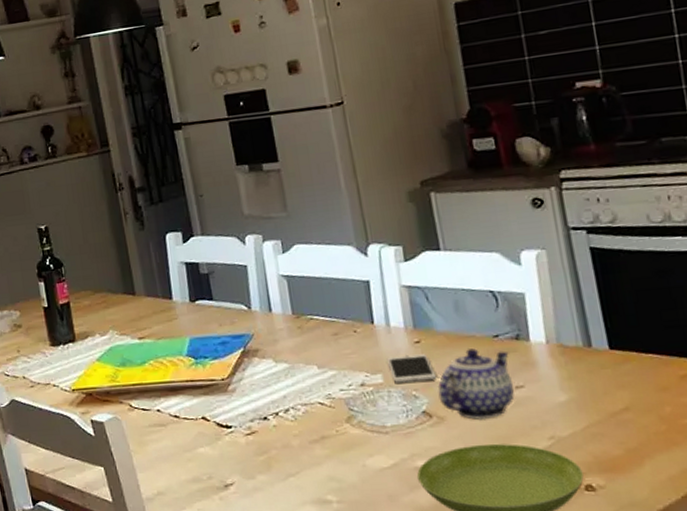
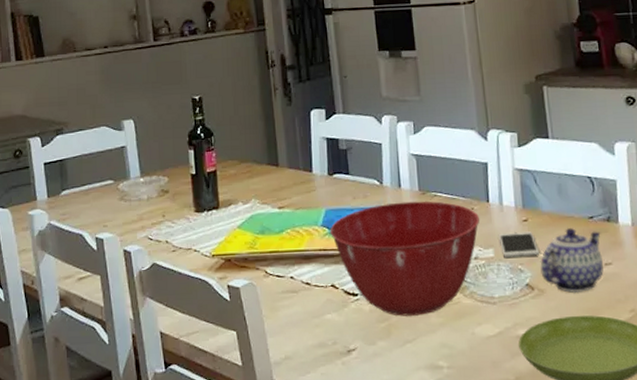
mixing bowl: none [196,325,365,449] -> present [330,201,480,316]

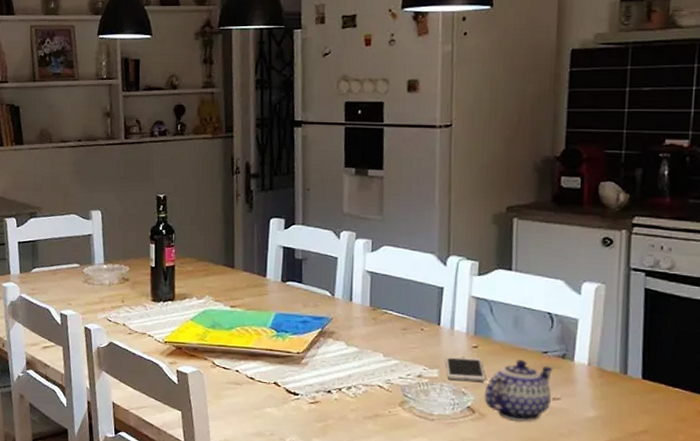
mixing bowl: present [330,201,480,316] -> none [278,314,429,421]

